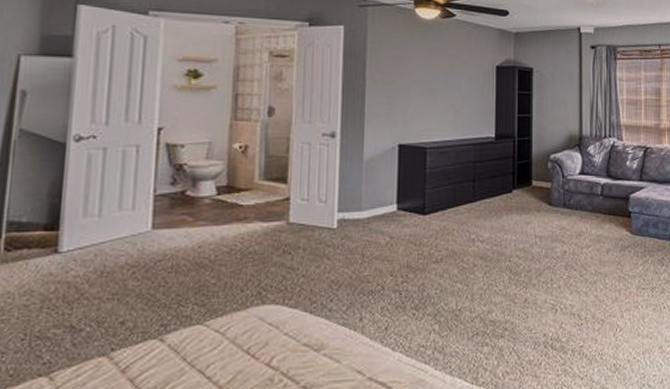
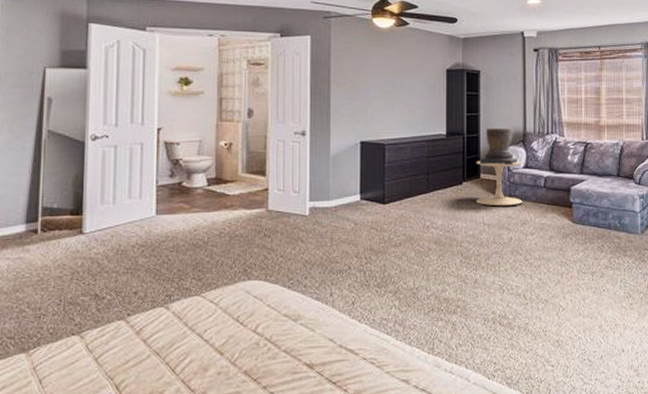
side table: none [526,166,578,217] -> present [475,160,523,207]
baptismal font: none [532,130,573,170] -> present [480,127,518,164]

